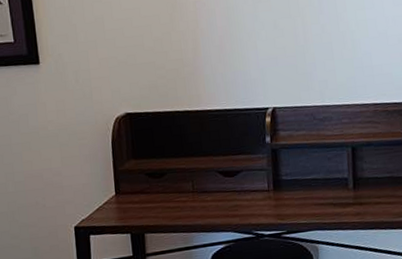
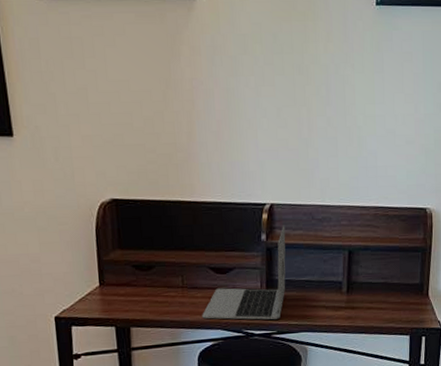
laptop: none [212,127,293,222] -> present [202,225,286,320]

